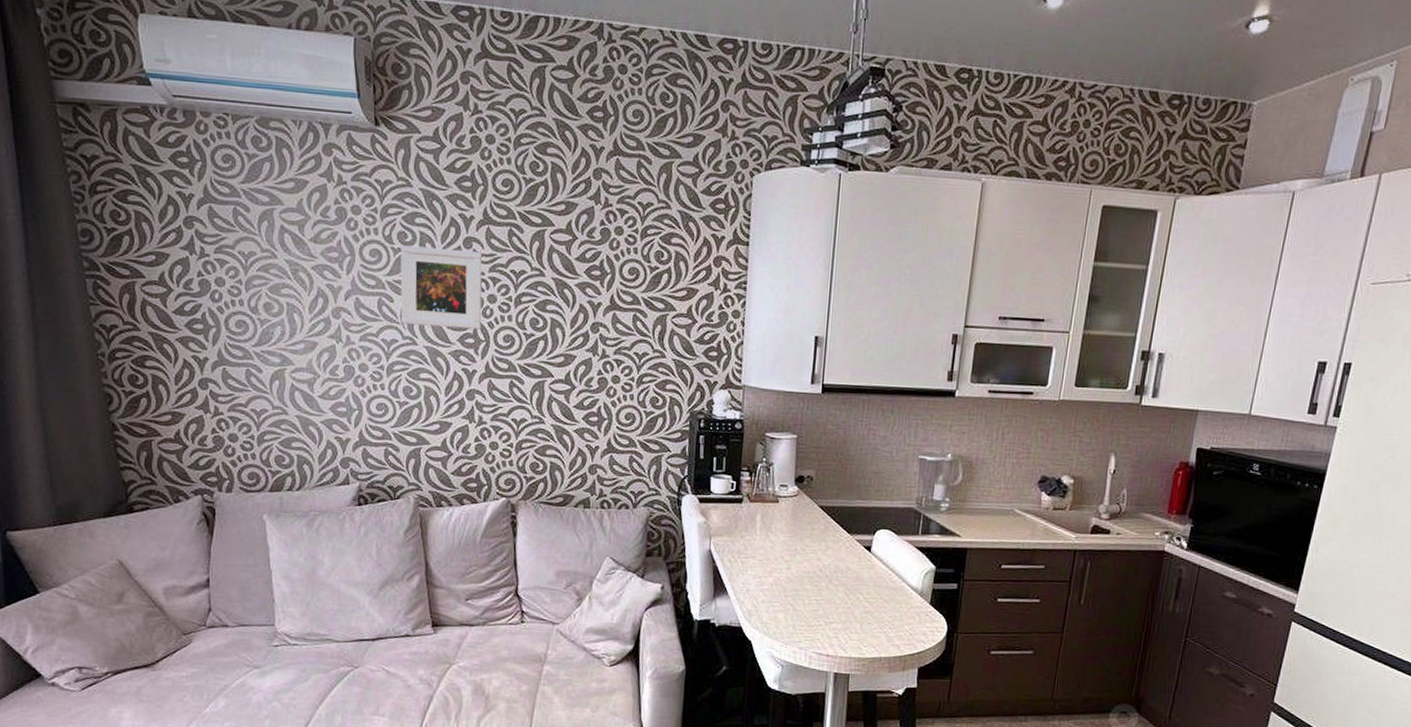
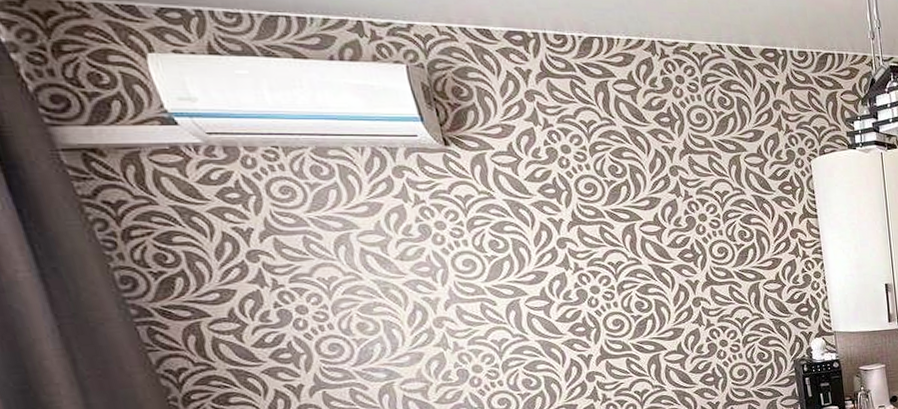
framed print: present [400,245,483,329] -> none [494,250,590,324]

